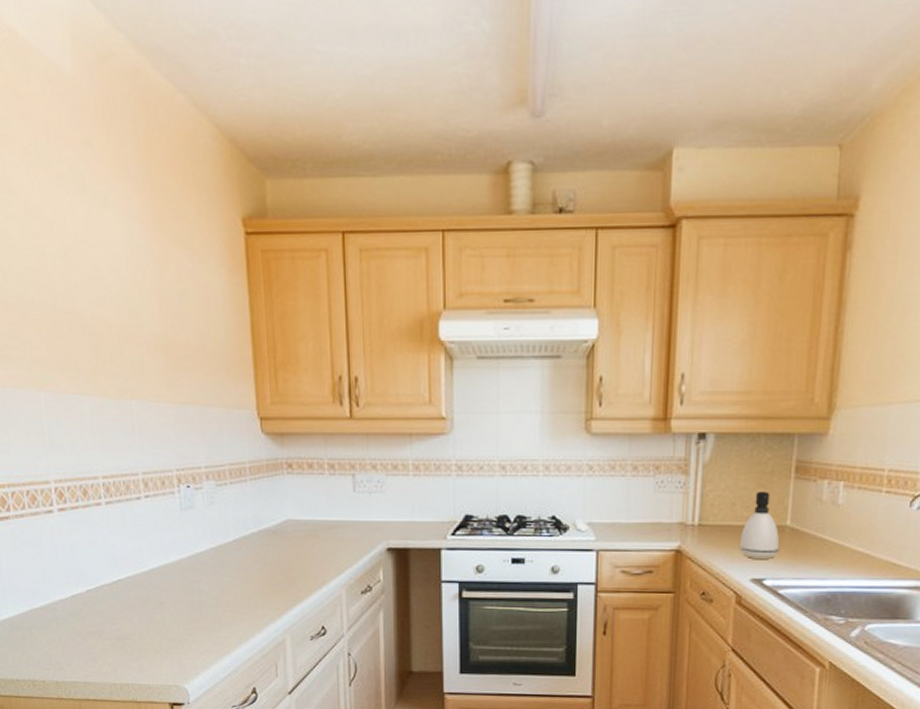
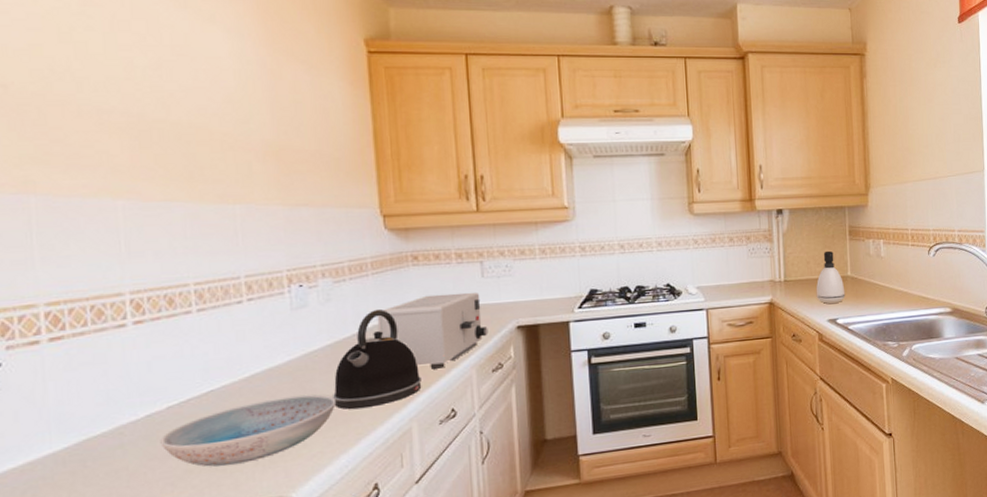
dish: none [83,593,220,650] -> present [160,394,337,467]
kettle: none [216,516,295,614] -> present [332,309,422,409]
toaster: none [254,506,358,584] -> present [377,292,488,369]

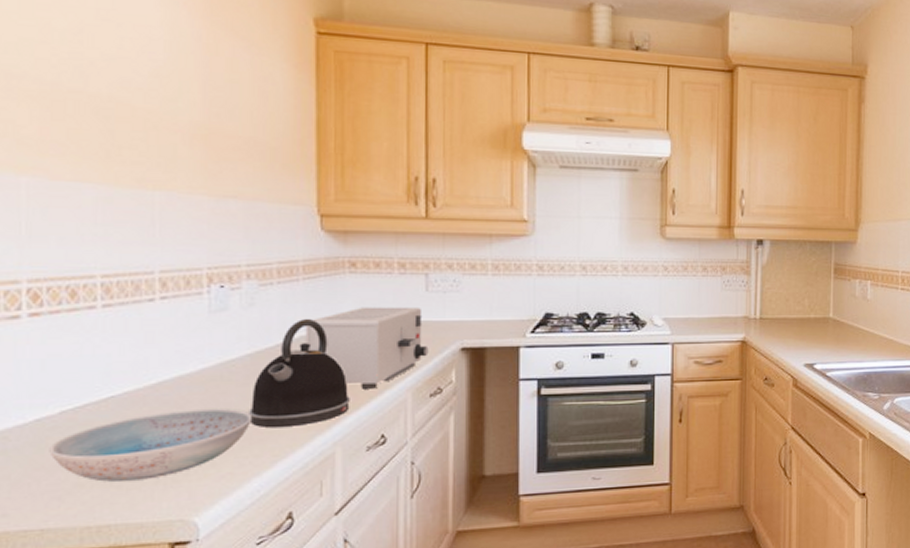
soap dispenser: present [816,250,846,305] -> none [793,288,826,348]

